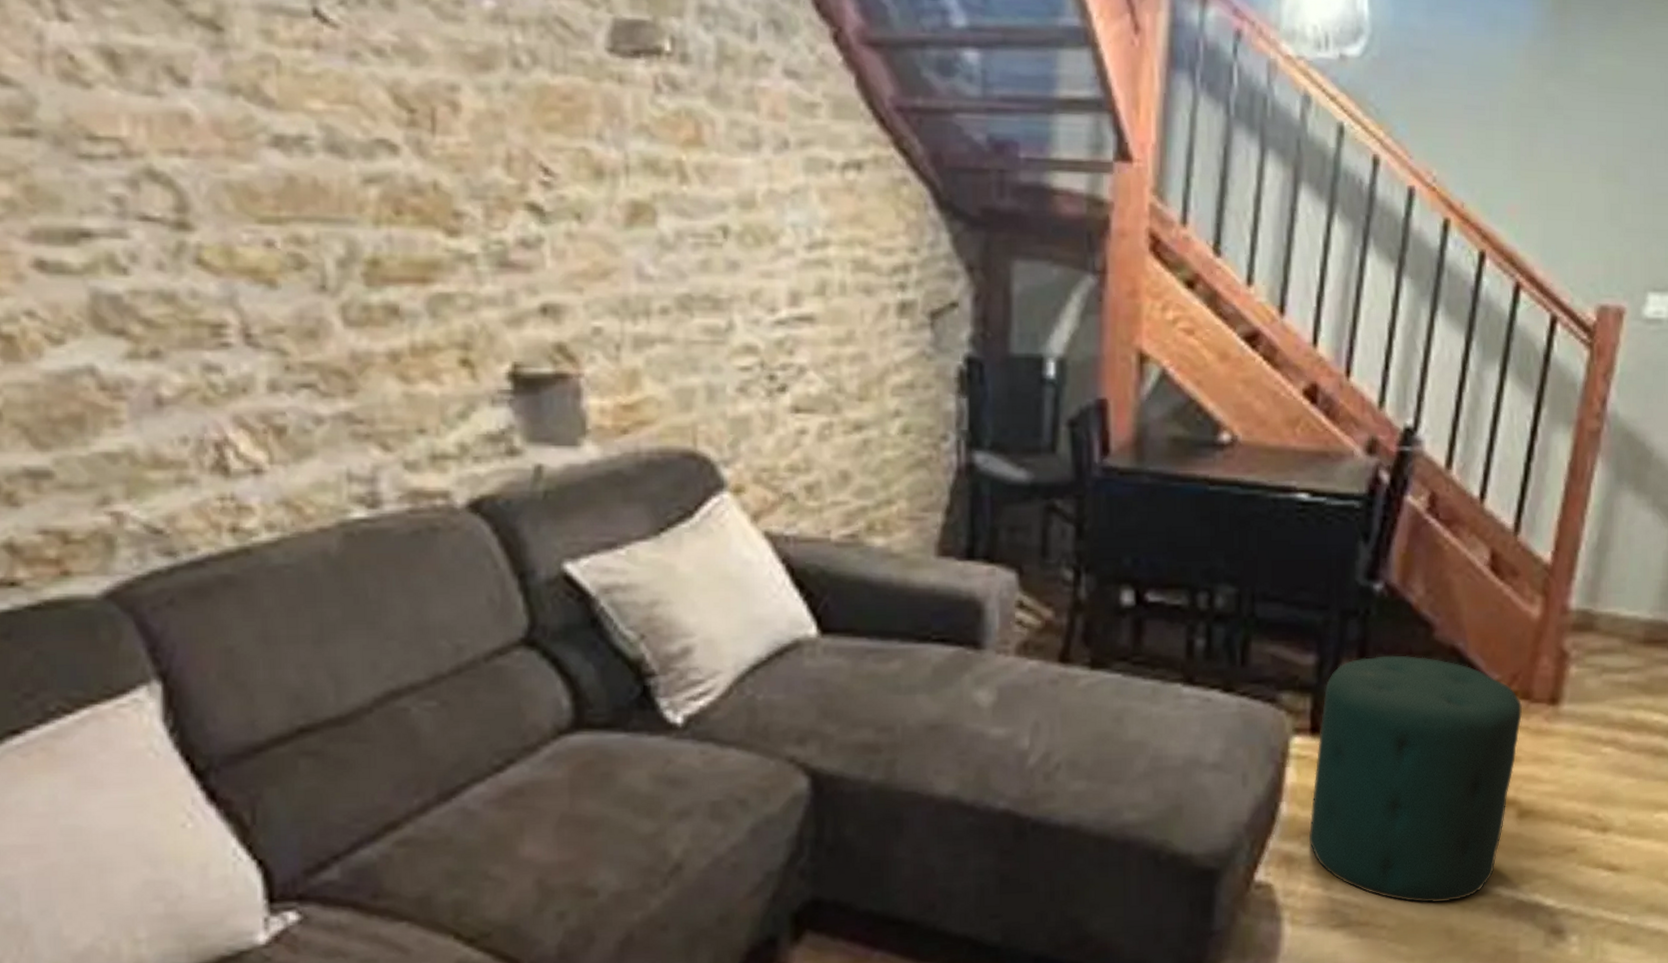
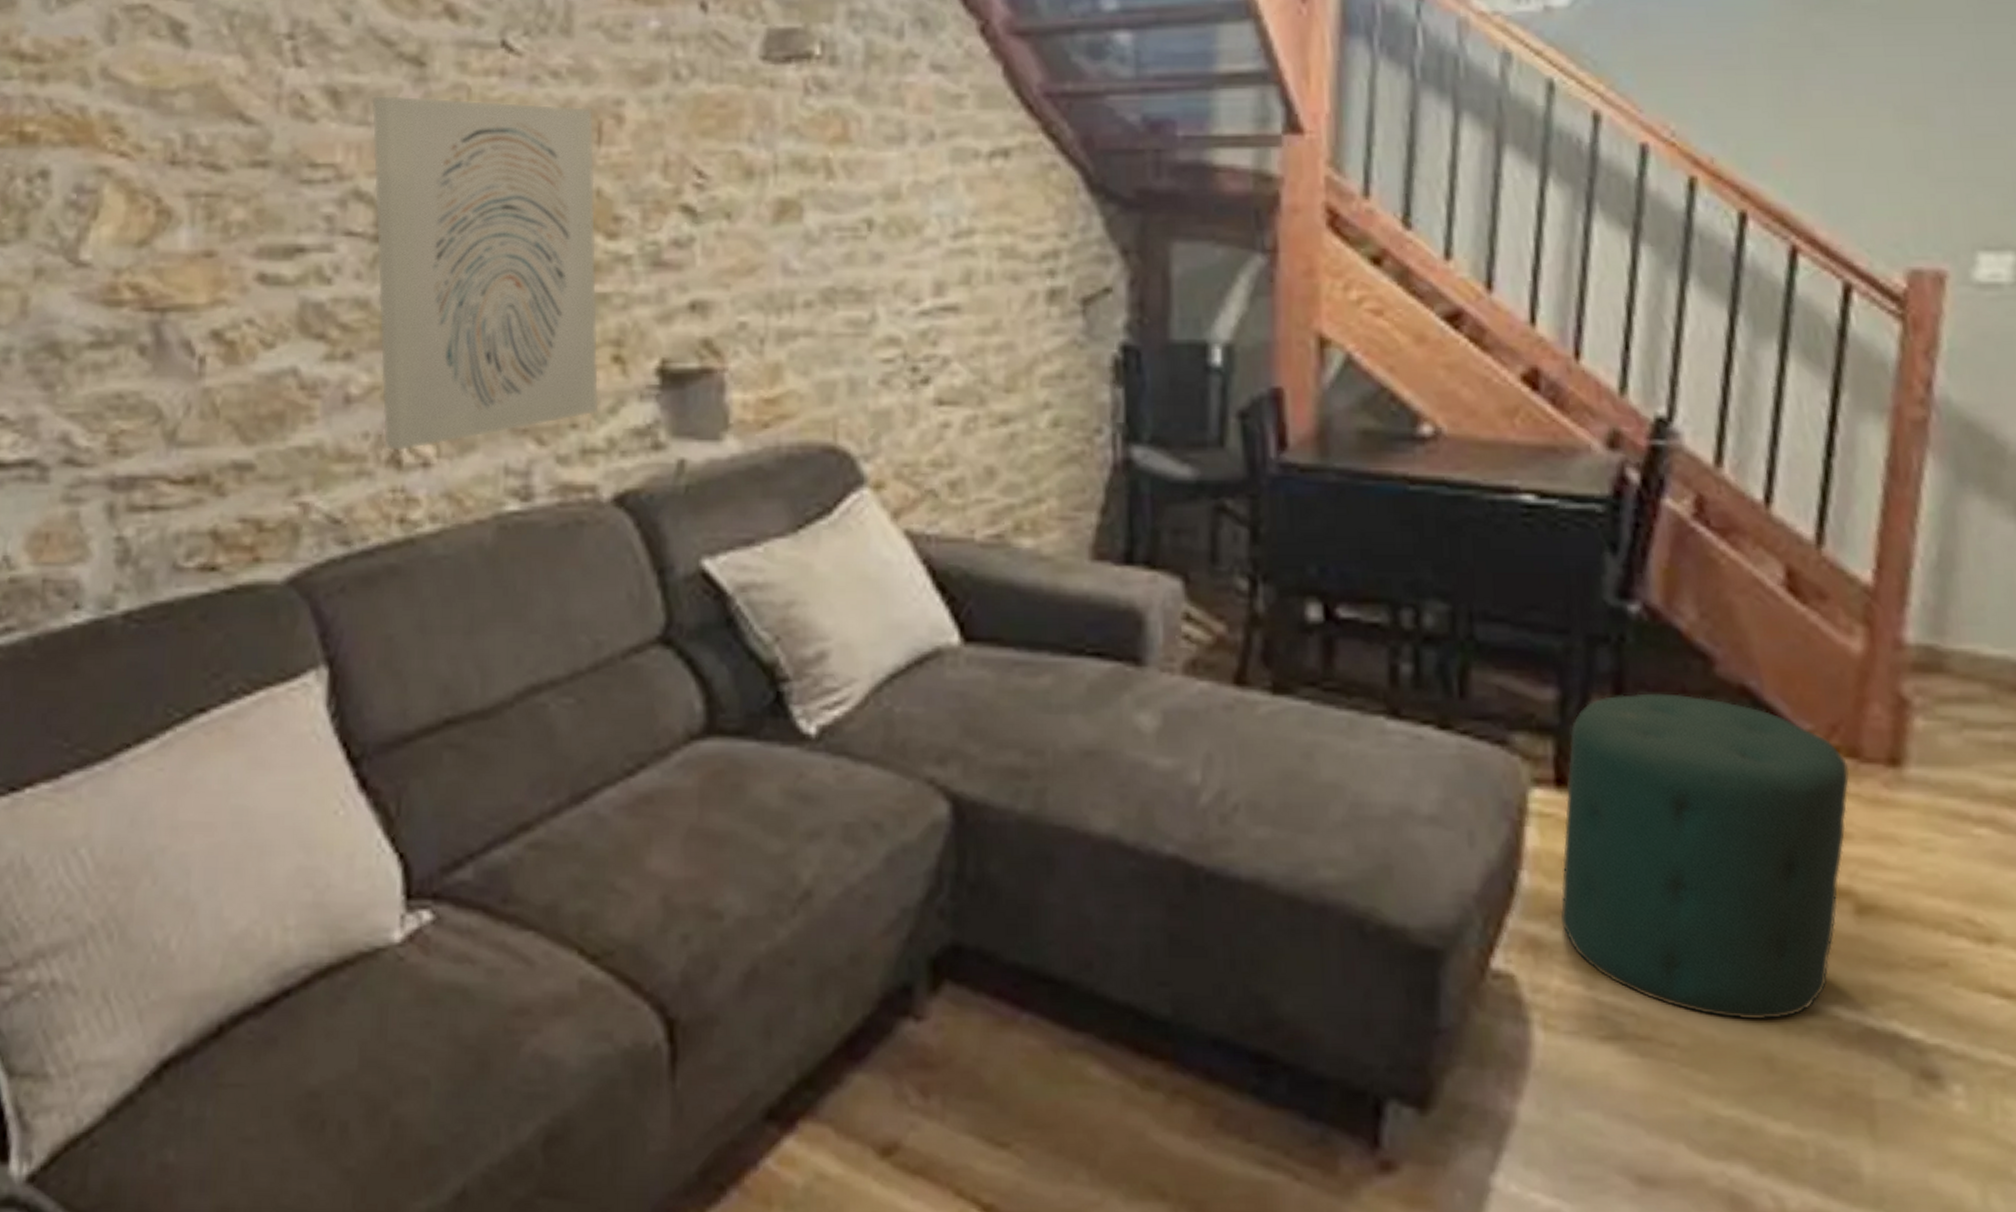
wall art: none [160,61,447,457] -> present [371,95,599,451]

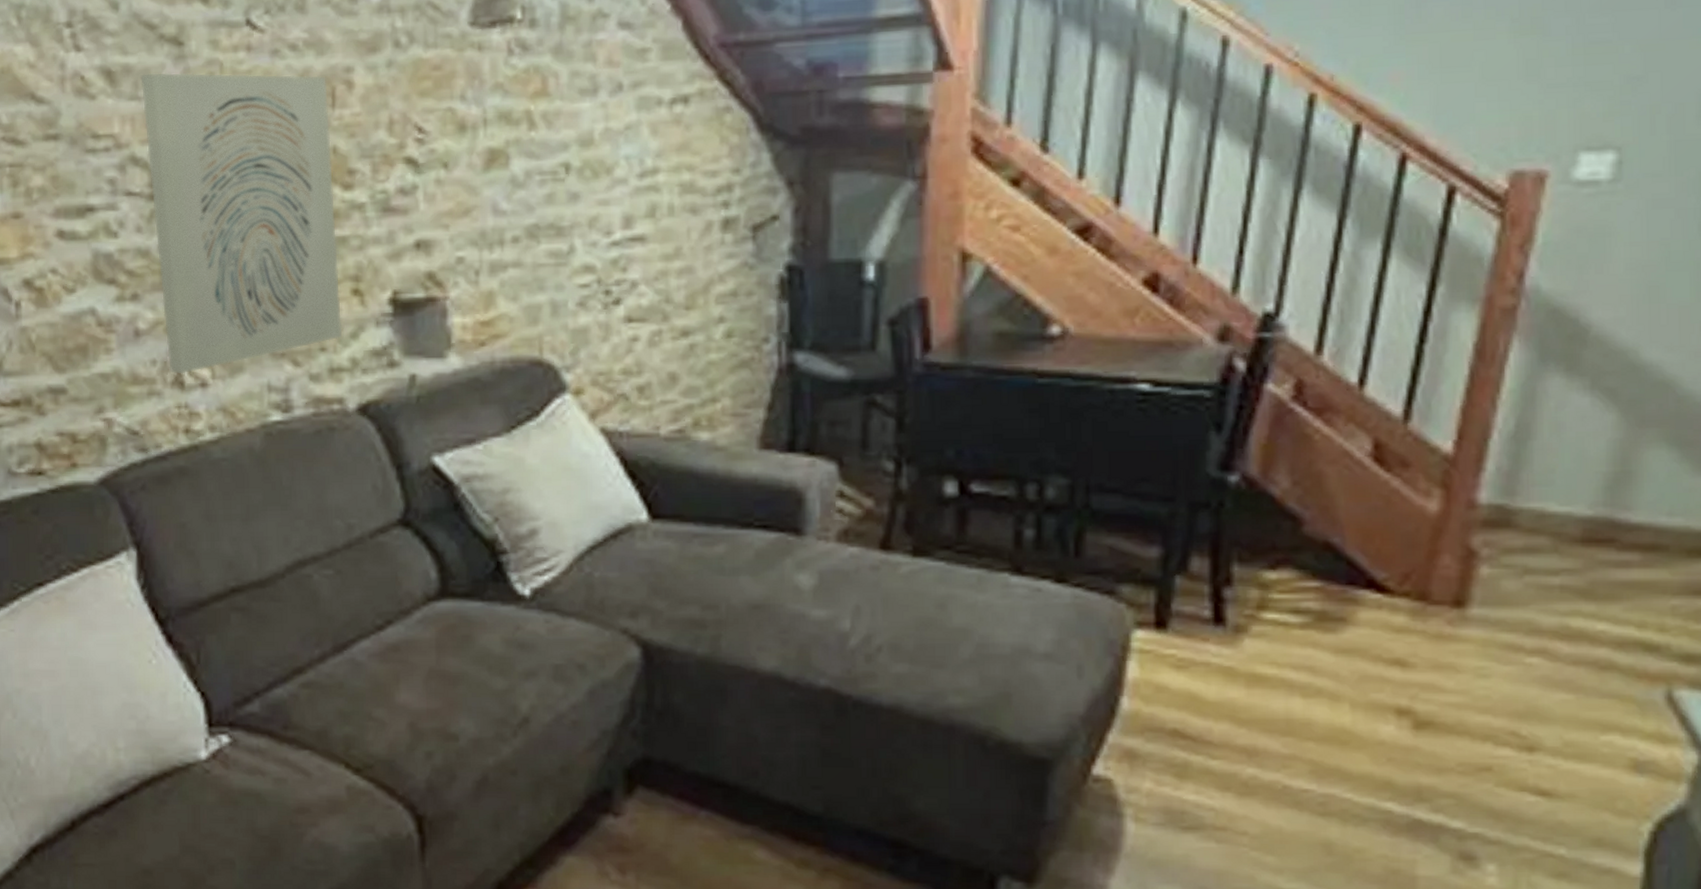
ottoman: present [1560,693,1849,1021] -> none [1154,550,1417,814]

